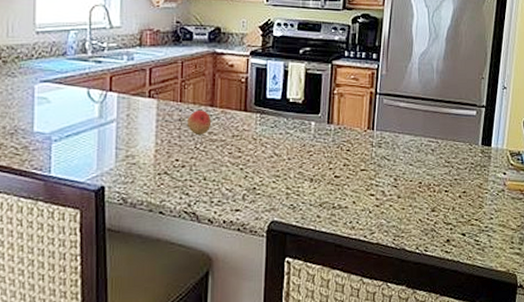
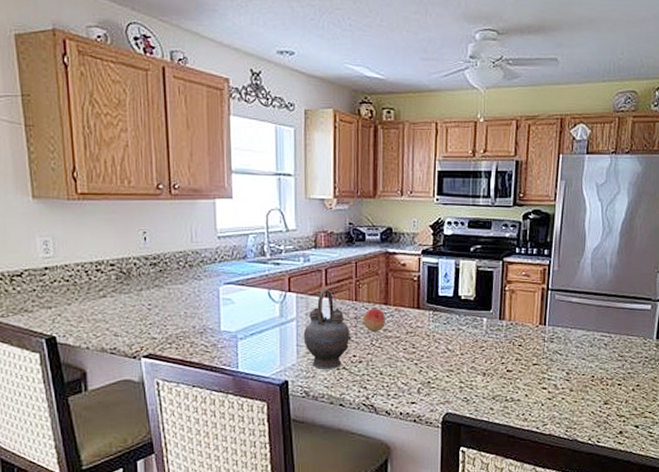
teapot: none [123,88,175,175] -> present [303,288,352,370]

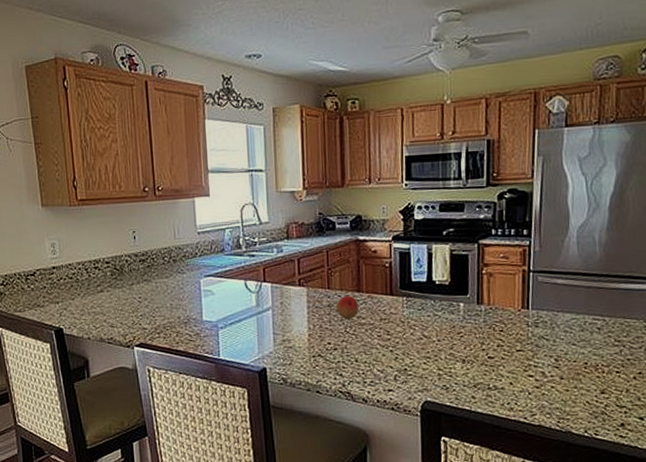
teapot: present [303,288,352,370] -> none [279,277,326,358]

